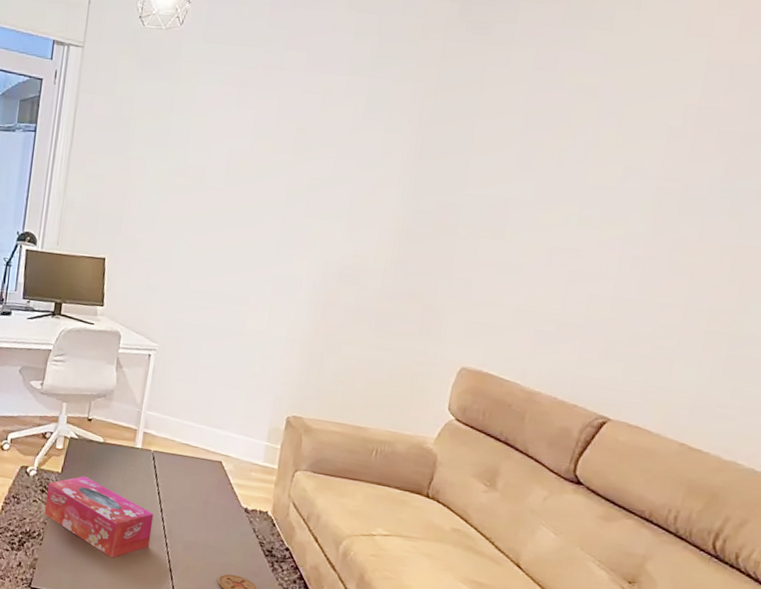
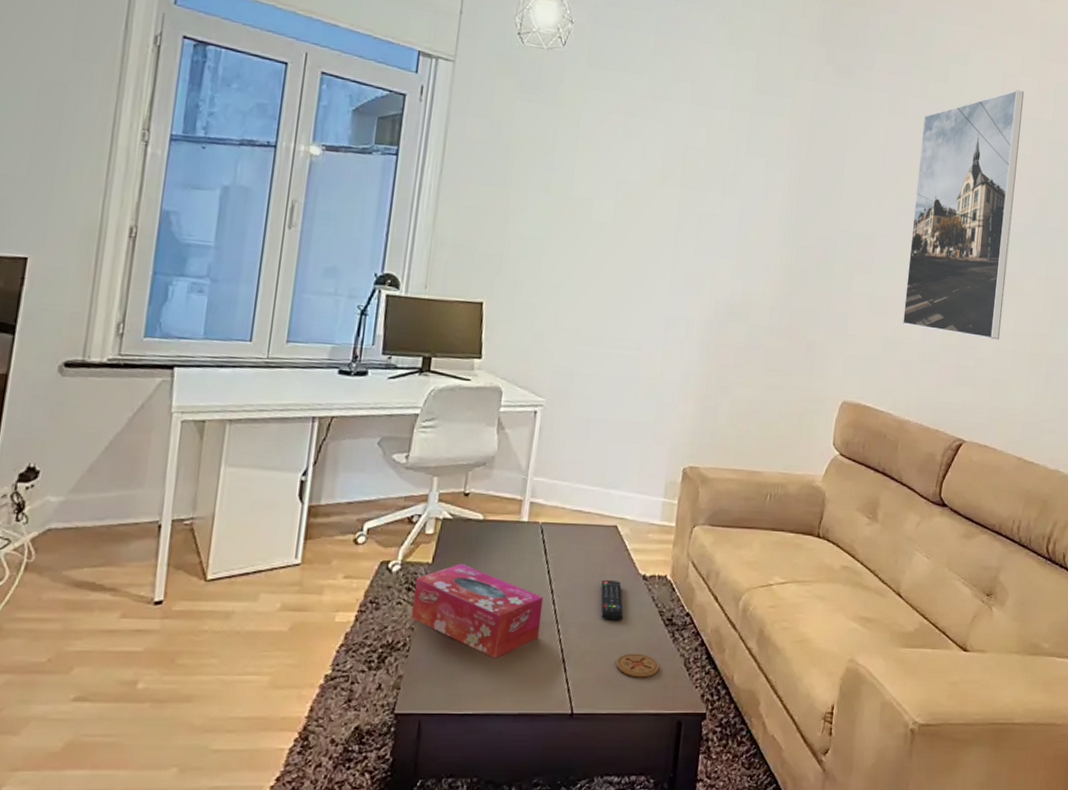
remote control: none [205,507,226,545] -> present [601,580,623,621]
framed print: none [538,32,720,314] -> present [903,89,1025,339]

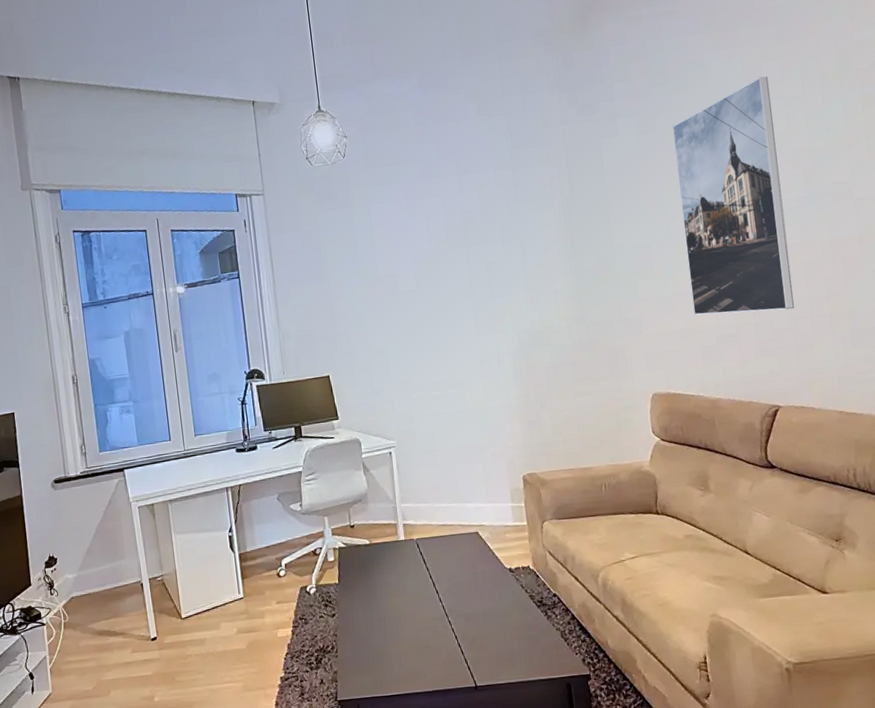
tissue box: present [411,563,544,658] -> none [329,580,435,650]
remote control: present [601,580,623,621] -> none [476,576,500,609]
coaster: present [616,653,660,678] -> none [503,632,541,652]

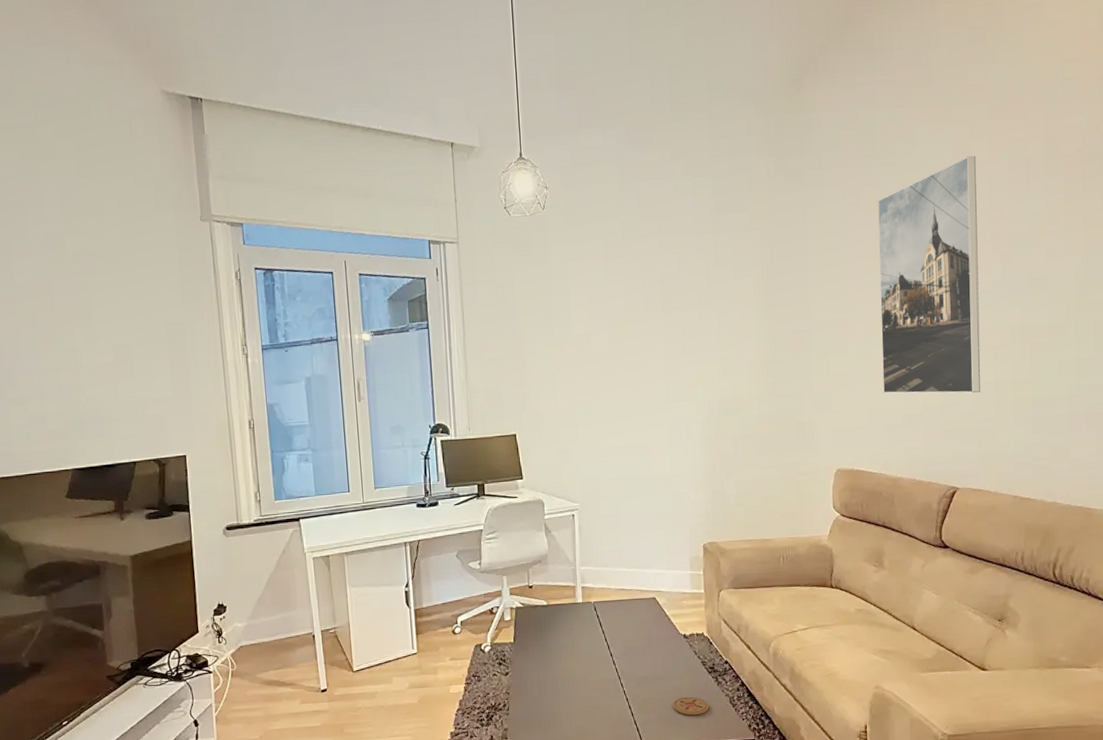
coaster: none [503,632,541,652] -> present [672,696,710,716]

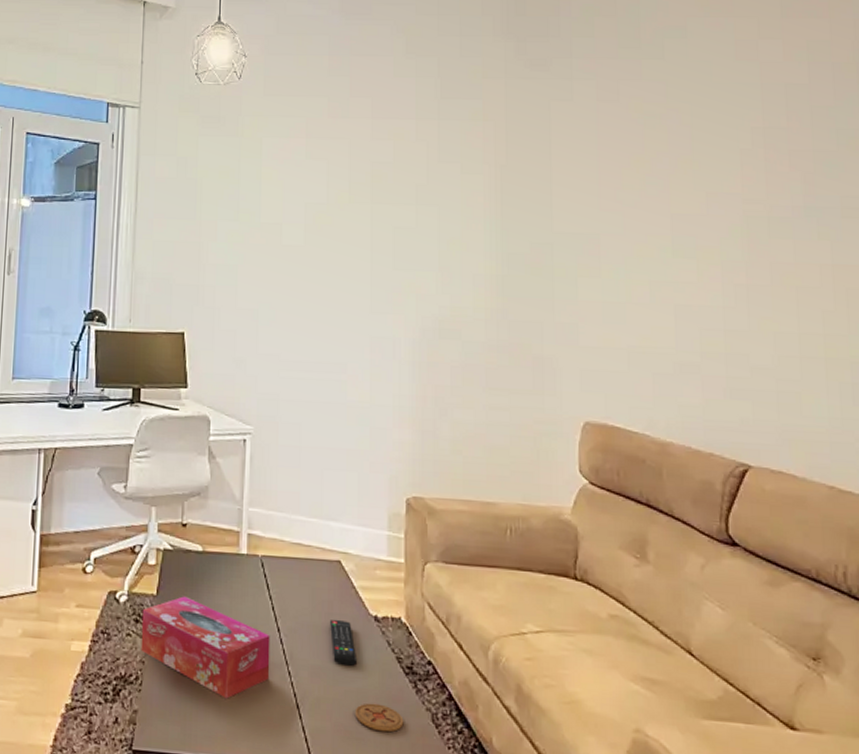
tissue box: none [503,640,607,710] -> present [140,596,270,699]
remote control: none [650,641,672,673] -> present [330,620,356,666]
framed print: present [877,155,981,394] -> none [640,55,780,343]

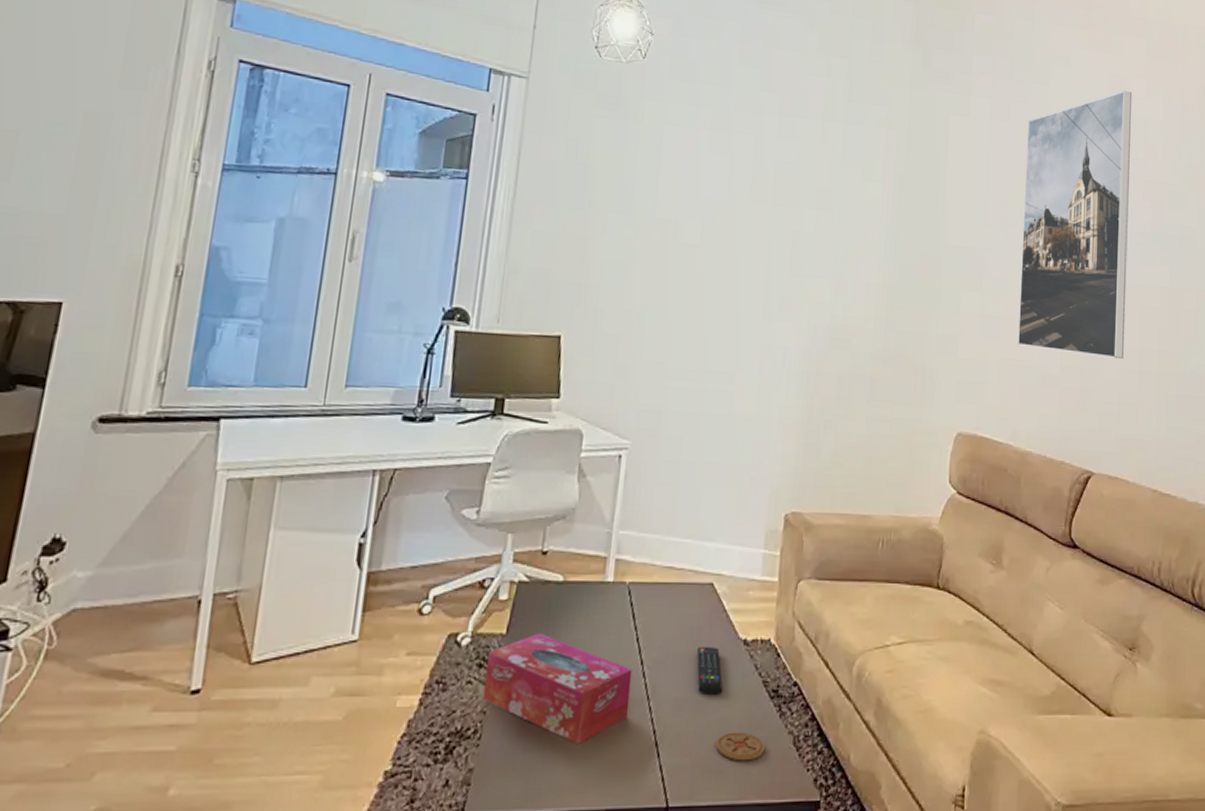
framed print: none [640,55,780,343] -> present [1018,90,1133,358]

